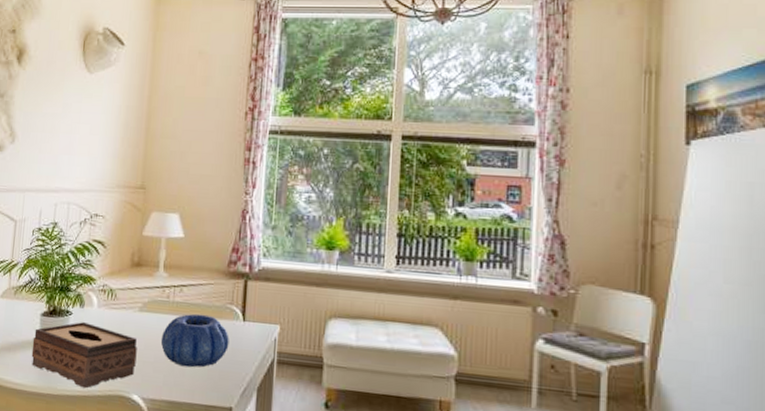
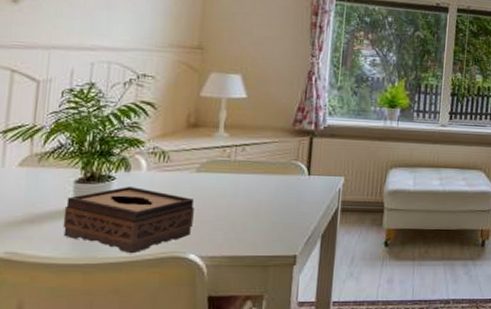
decorative bowl: present [160,313,229,368] -> none [220,171,294,223]

